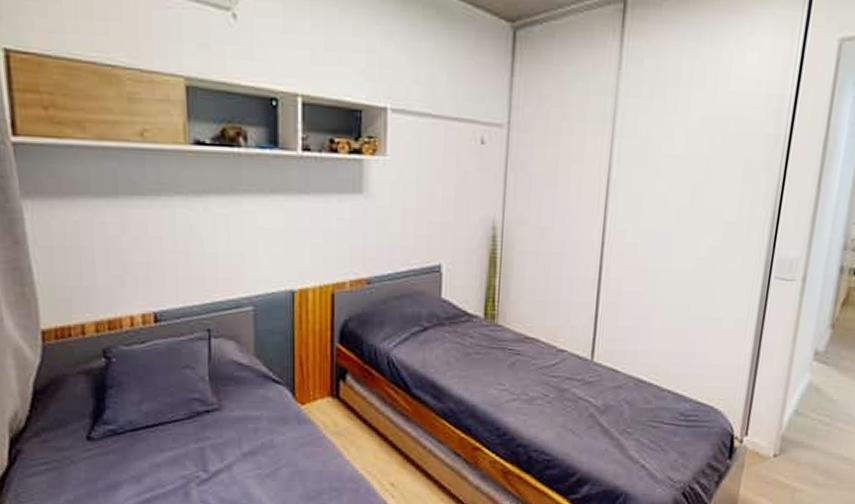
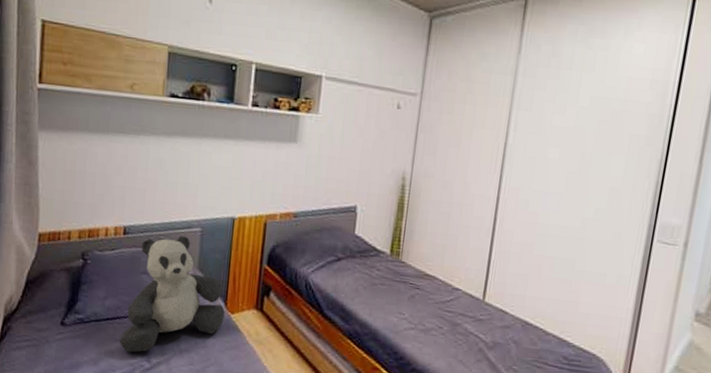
teddy bear: none [165,317,293,463] -> present [119,235,225,353]

